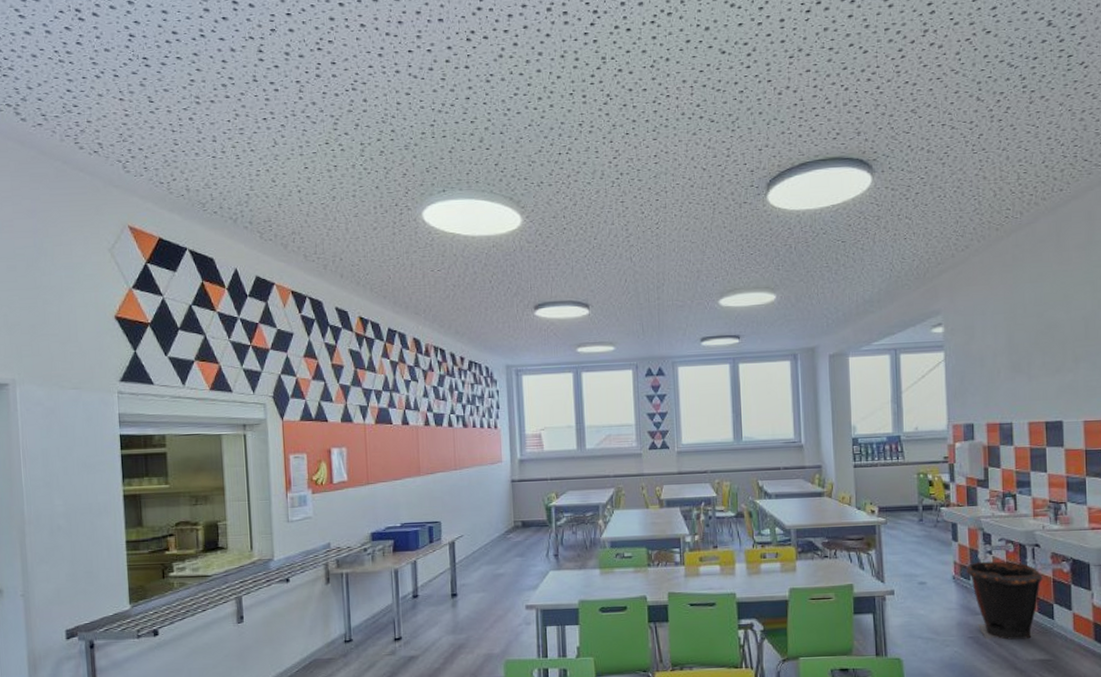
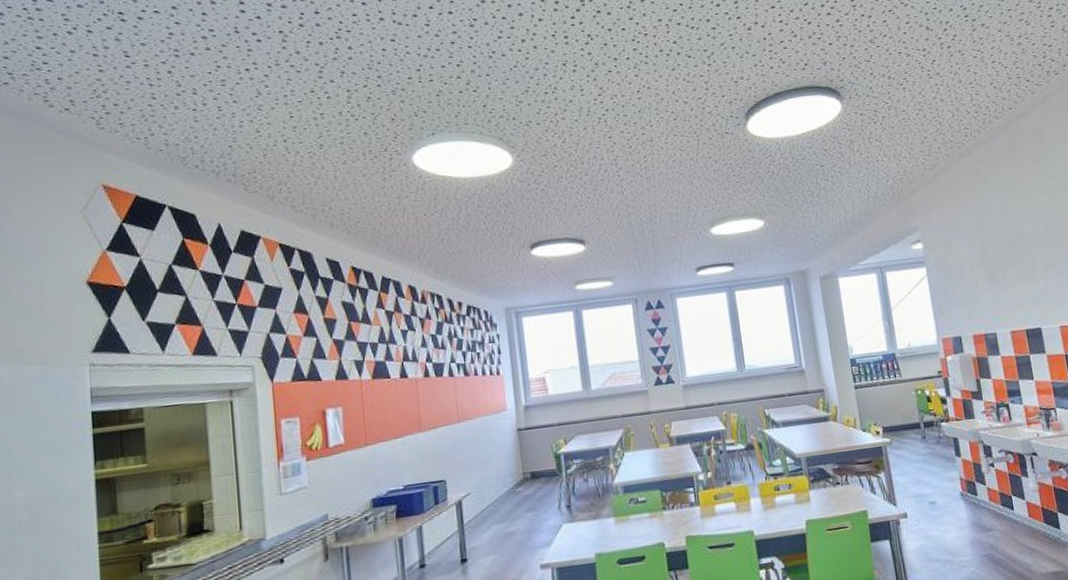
waste bin: present [967,561,1043,640] -> none [972,472,1045,556]

